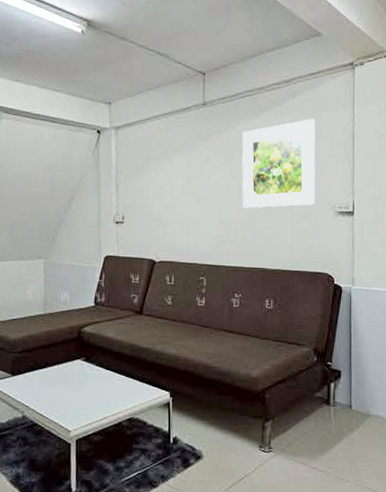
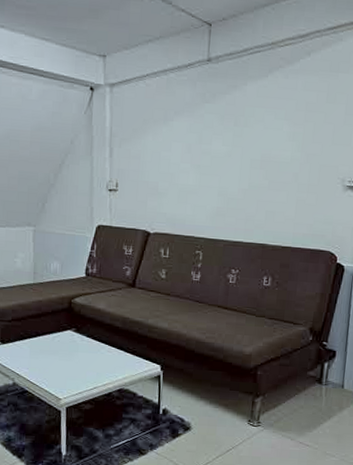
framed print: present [242,118,316,208] -> none [245,80,332,179]

